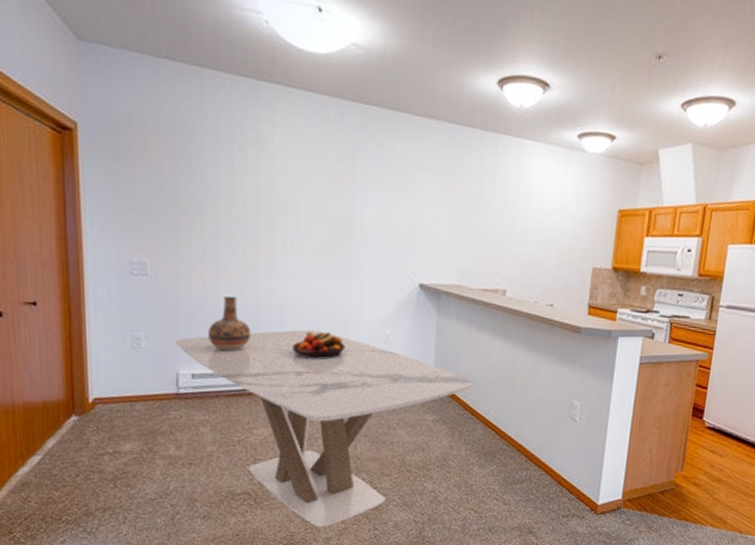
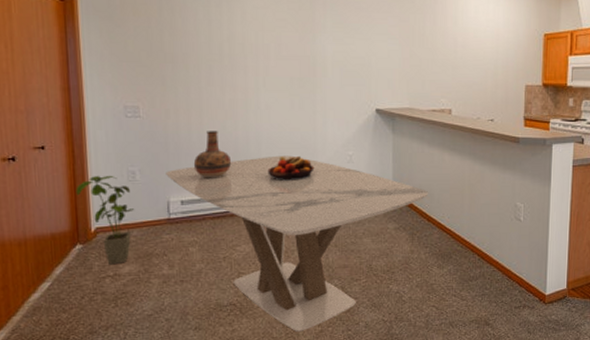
house plant: none [71,338,138,441] -> present [75,175,134,265]

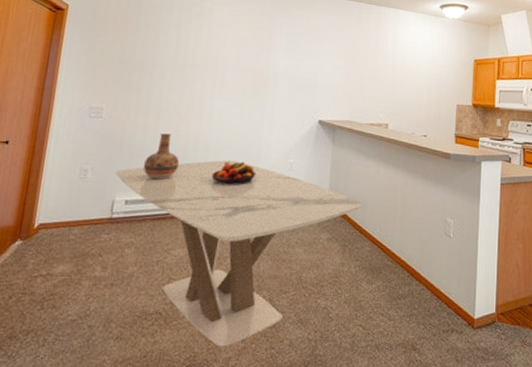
house plant: present [75,175,134,265] -> none [28,171,79,264]

